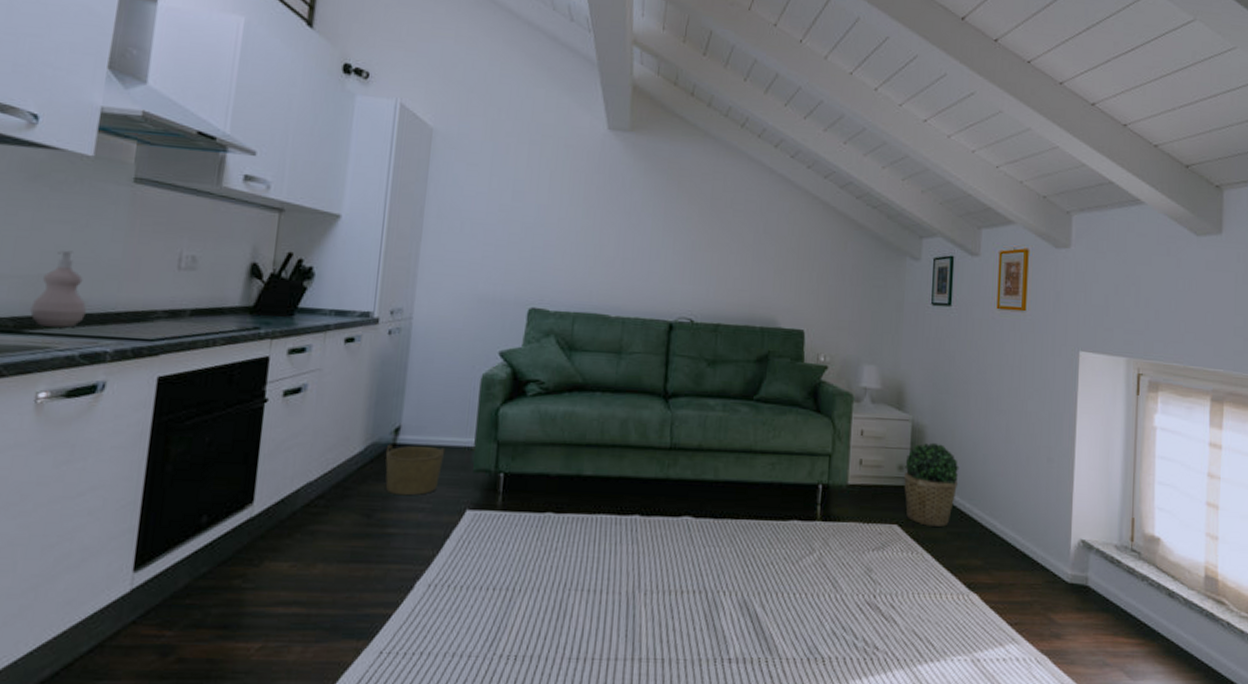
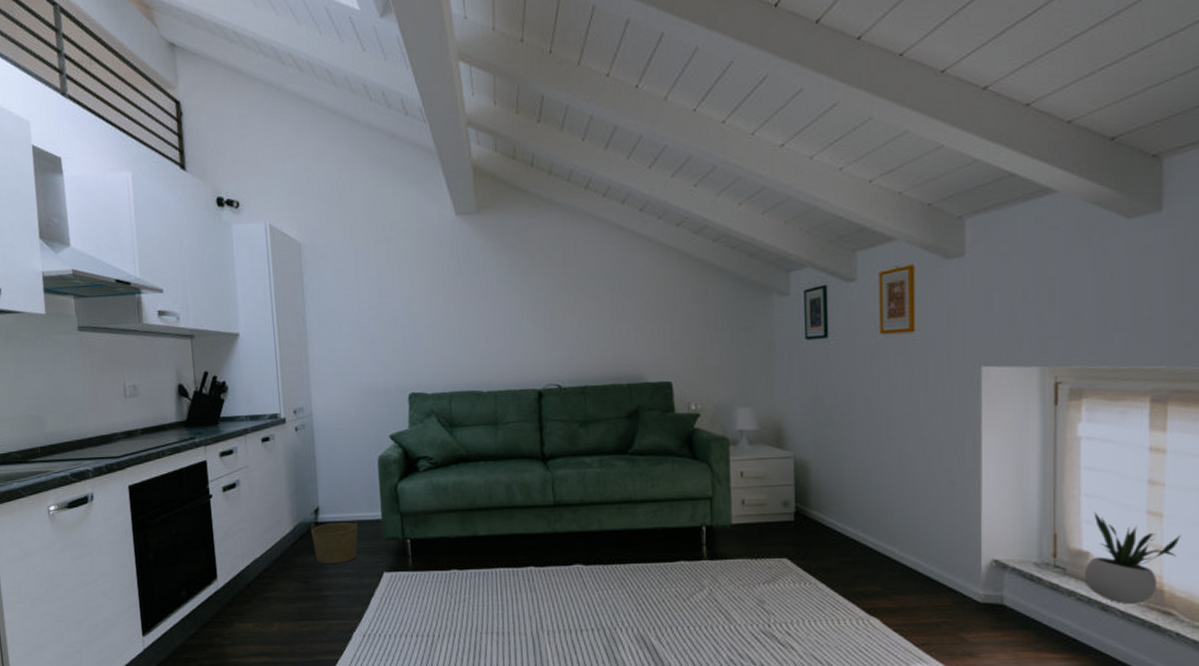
soap bottle: present [30,250,87,328] -> none [29,393,68,455]
potted plant: present [904,442,959,527] -> none [790,476,850,557]
potted plant: none [1155,500,1232,592] -> present [1084,512,1181,605]

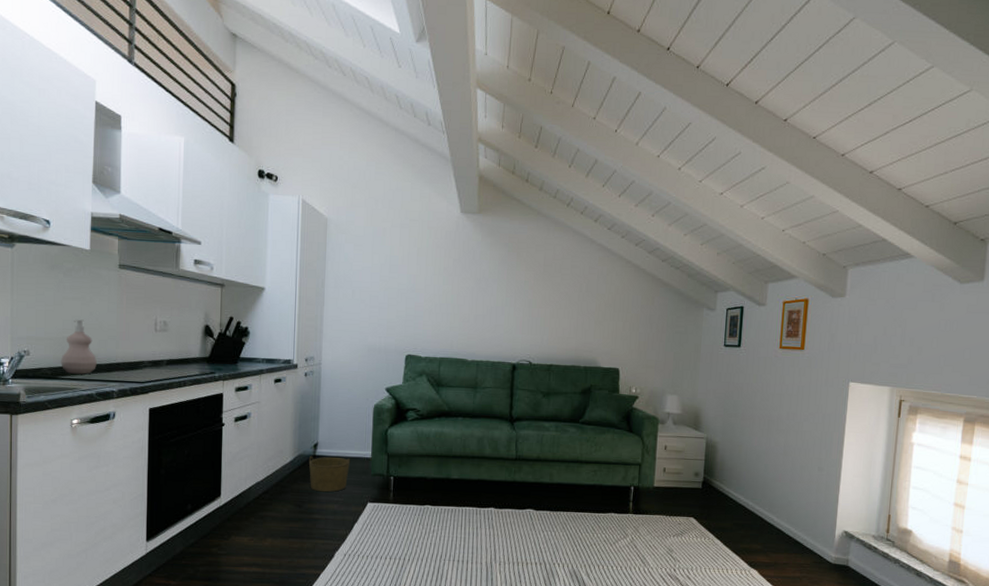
soap bottle: none [29,393,68,455] -> present [61,319,98,375]
potted plant: present [1084,512,1181,605] -> none [906,501,976,573]

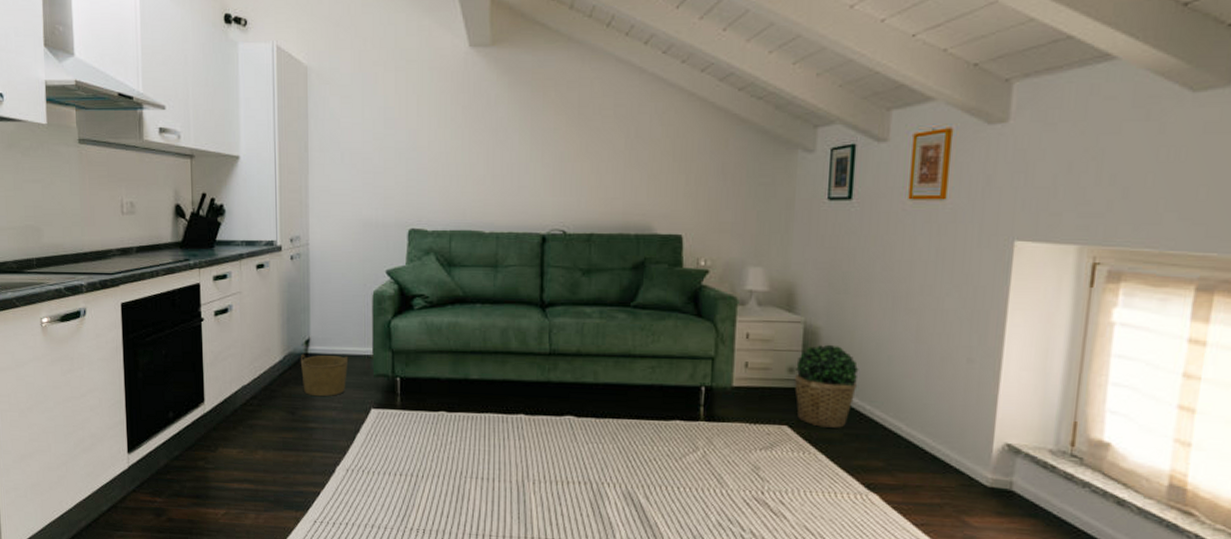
soap bottle: present [61,319,98,375] -> none [25,204,64,267]
potted plant: none [699,455,745,519] -> present [795,344,859,428]

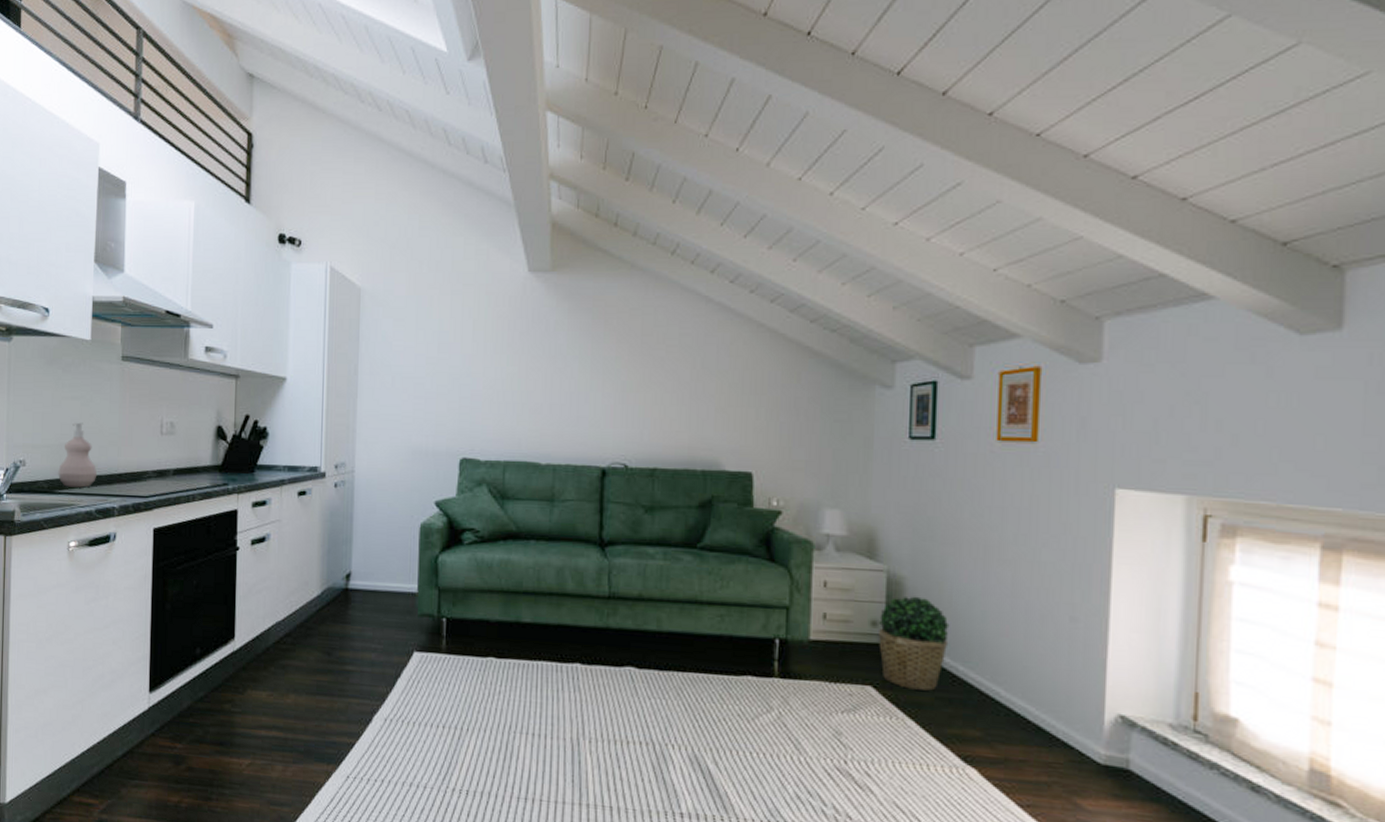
soap bottle: none [25,204,64,267] -> present [58,422,98,488]
basket: present [300,353,349,397] -> none [339,588,392,637]

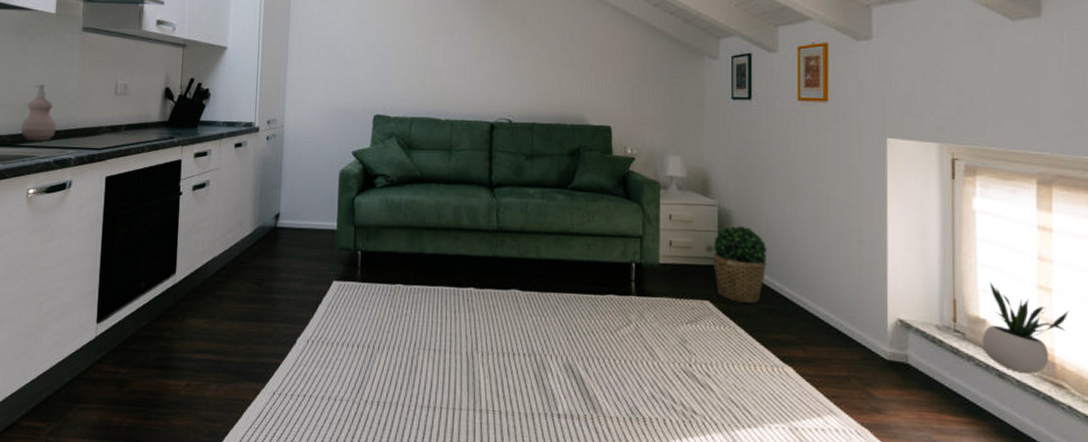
potted plant: none [1230,672,1355,789] -> present [981,282,1069,375]

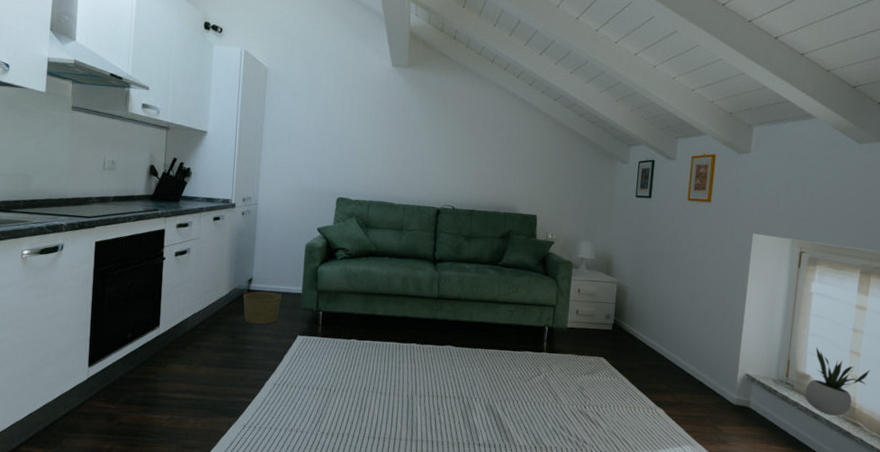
soap bottle: present [21,84,57,141] -> none [14,156,49,208]
basket: none [269,227,315,269] -> present [243,290,283,325]
potted plant: present [713,226,768,304] -> none [609,299,653,360]

